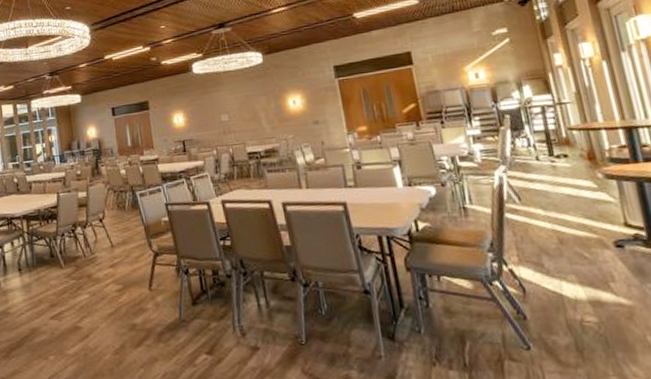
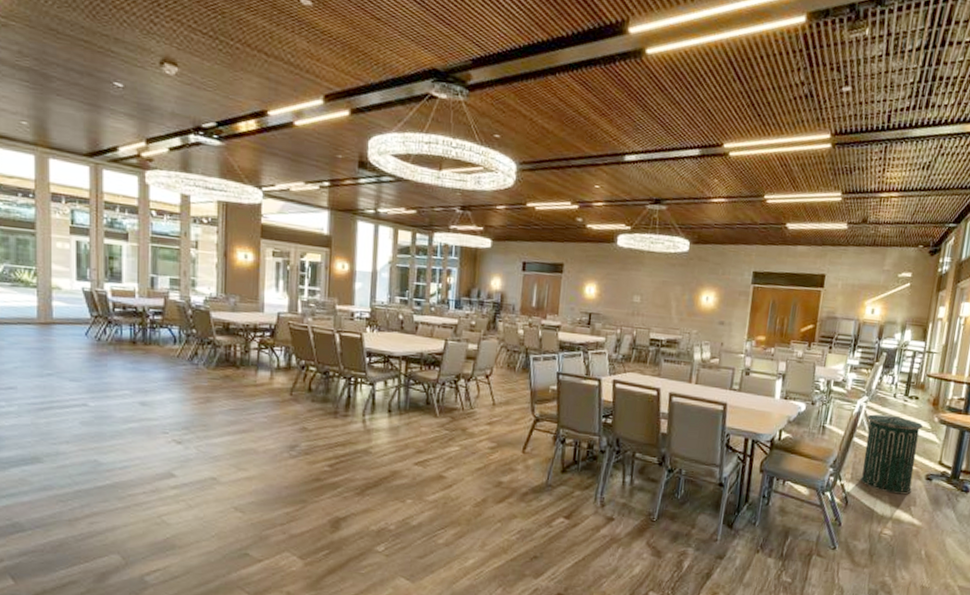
trash can: none [512,179,602,271] -> present [860,414,923,495]

